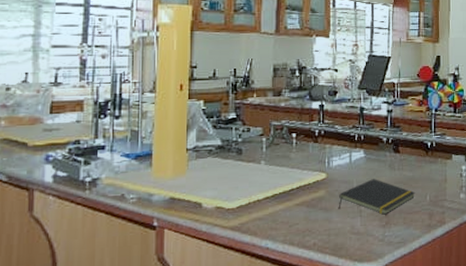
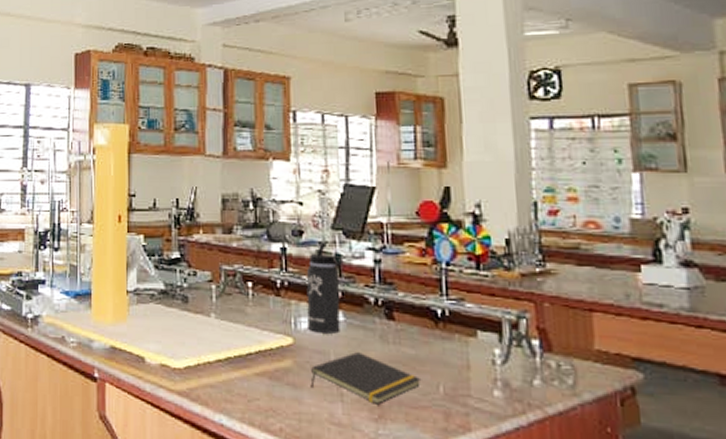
thermos bottle: none [338,99,366,168] -> present [306,242,344,334]

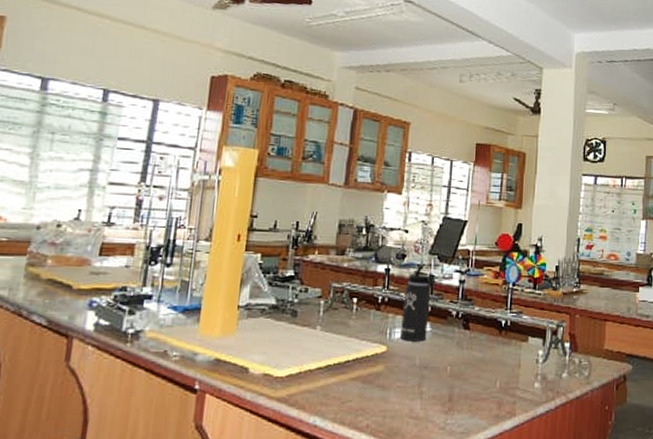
notepad: present [310,352,422,405] -> none [396,357,485,399]

